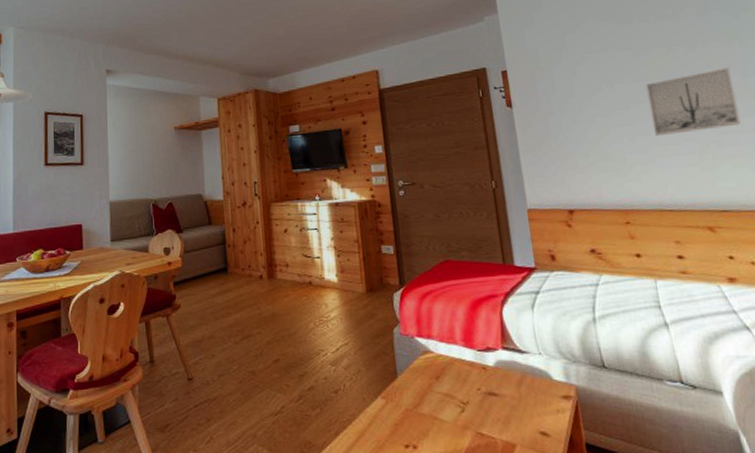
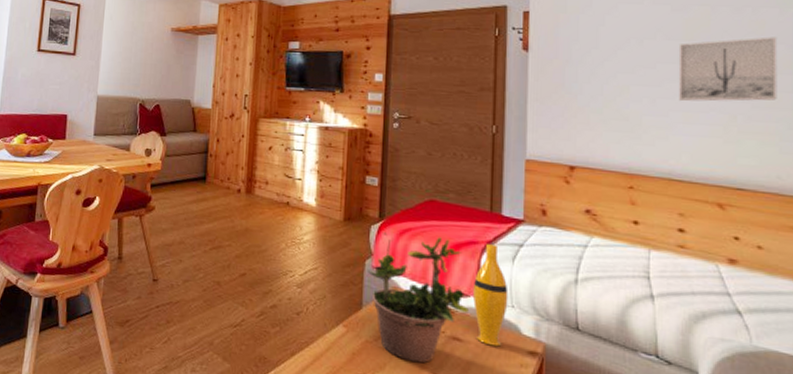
potted plant: none [397,295,501,424] -> present [368,232,470,363]
vase: none [499,295,536,396] -> present [472,244,509,347]

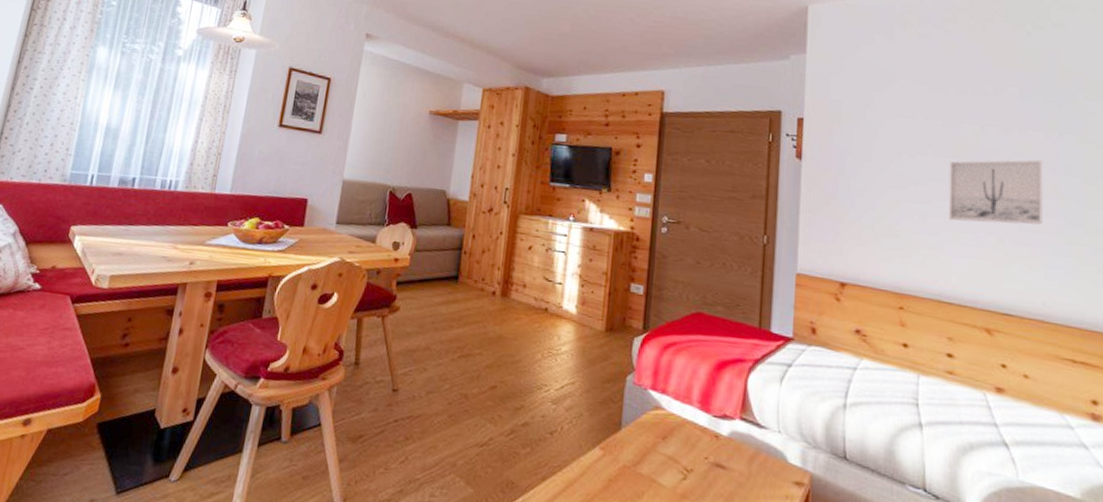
potted plant: present [368,232,470,363] -> none [629,345,735,493]
vase: present [472,244,509,347] -> none [738,363,775,476]

